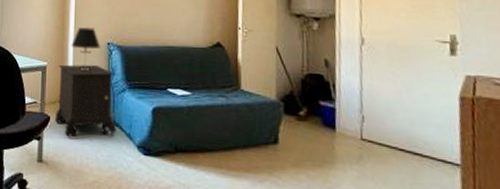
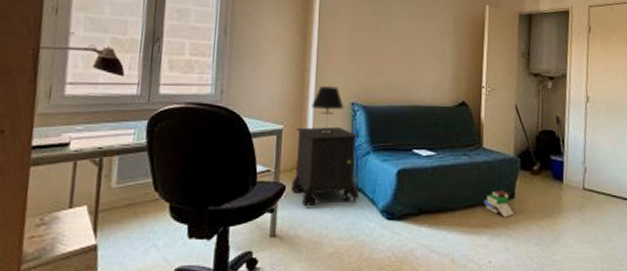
book: none [243,134,279,164] -> present [483,190,514,218]

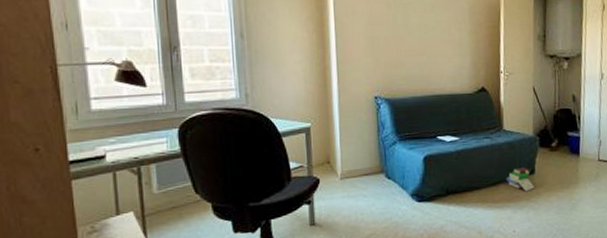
nightstand: present [291,127,360,207] -> none [323,121,390,197]
table lamp: present [311,85,344,135] -> none [336,81,368,129]

